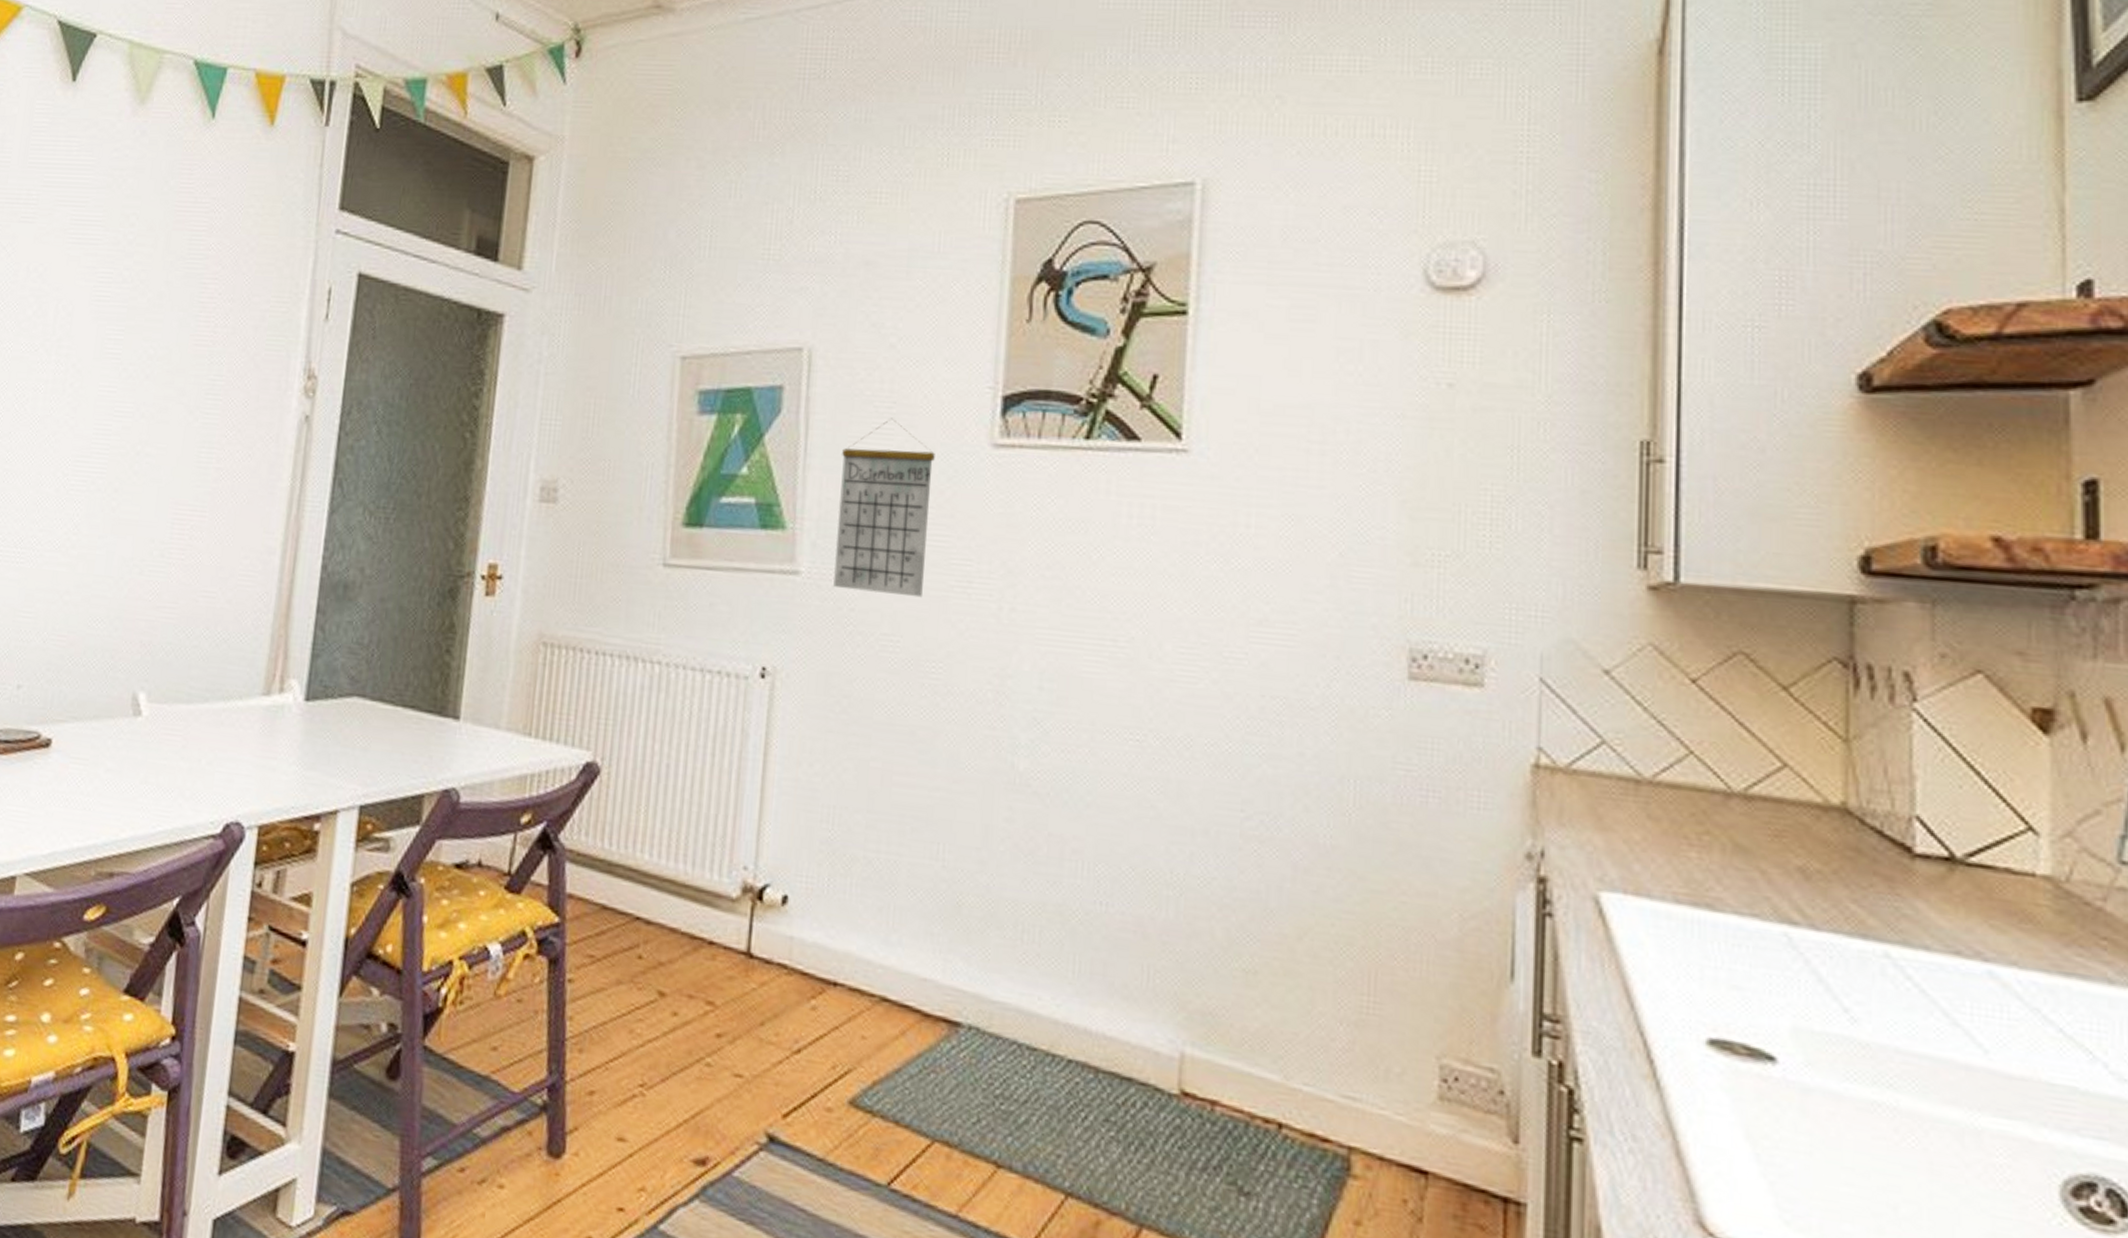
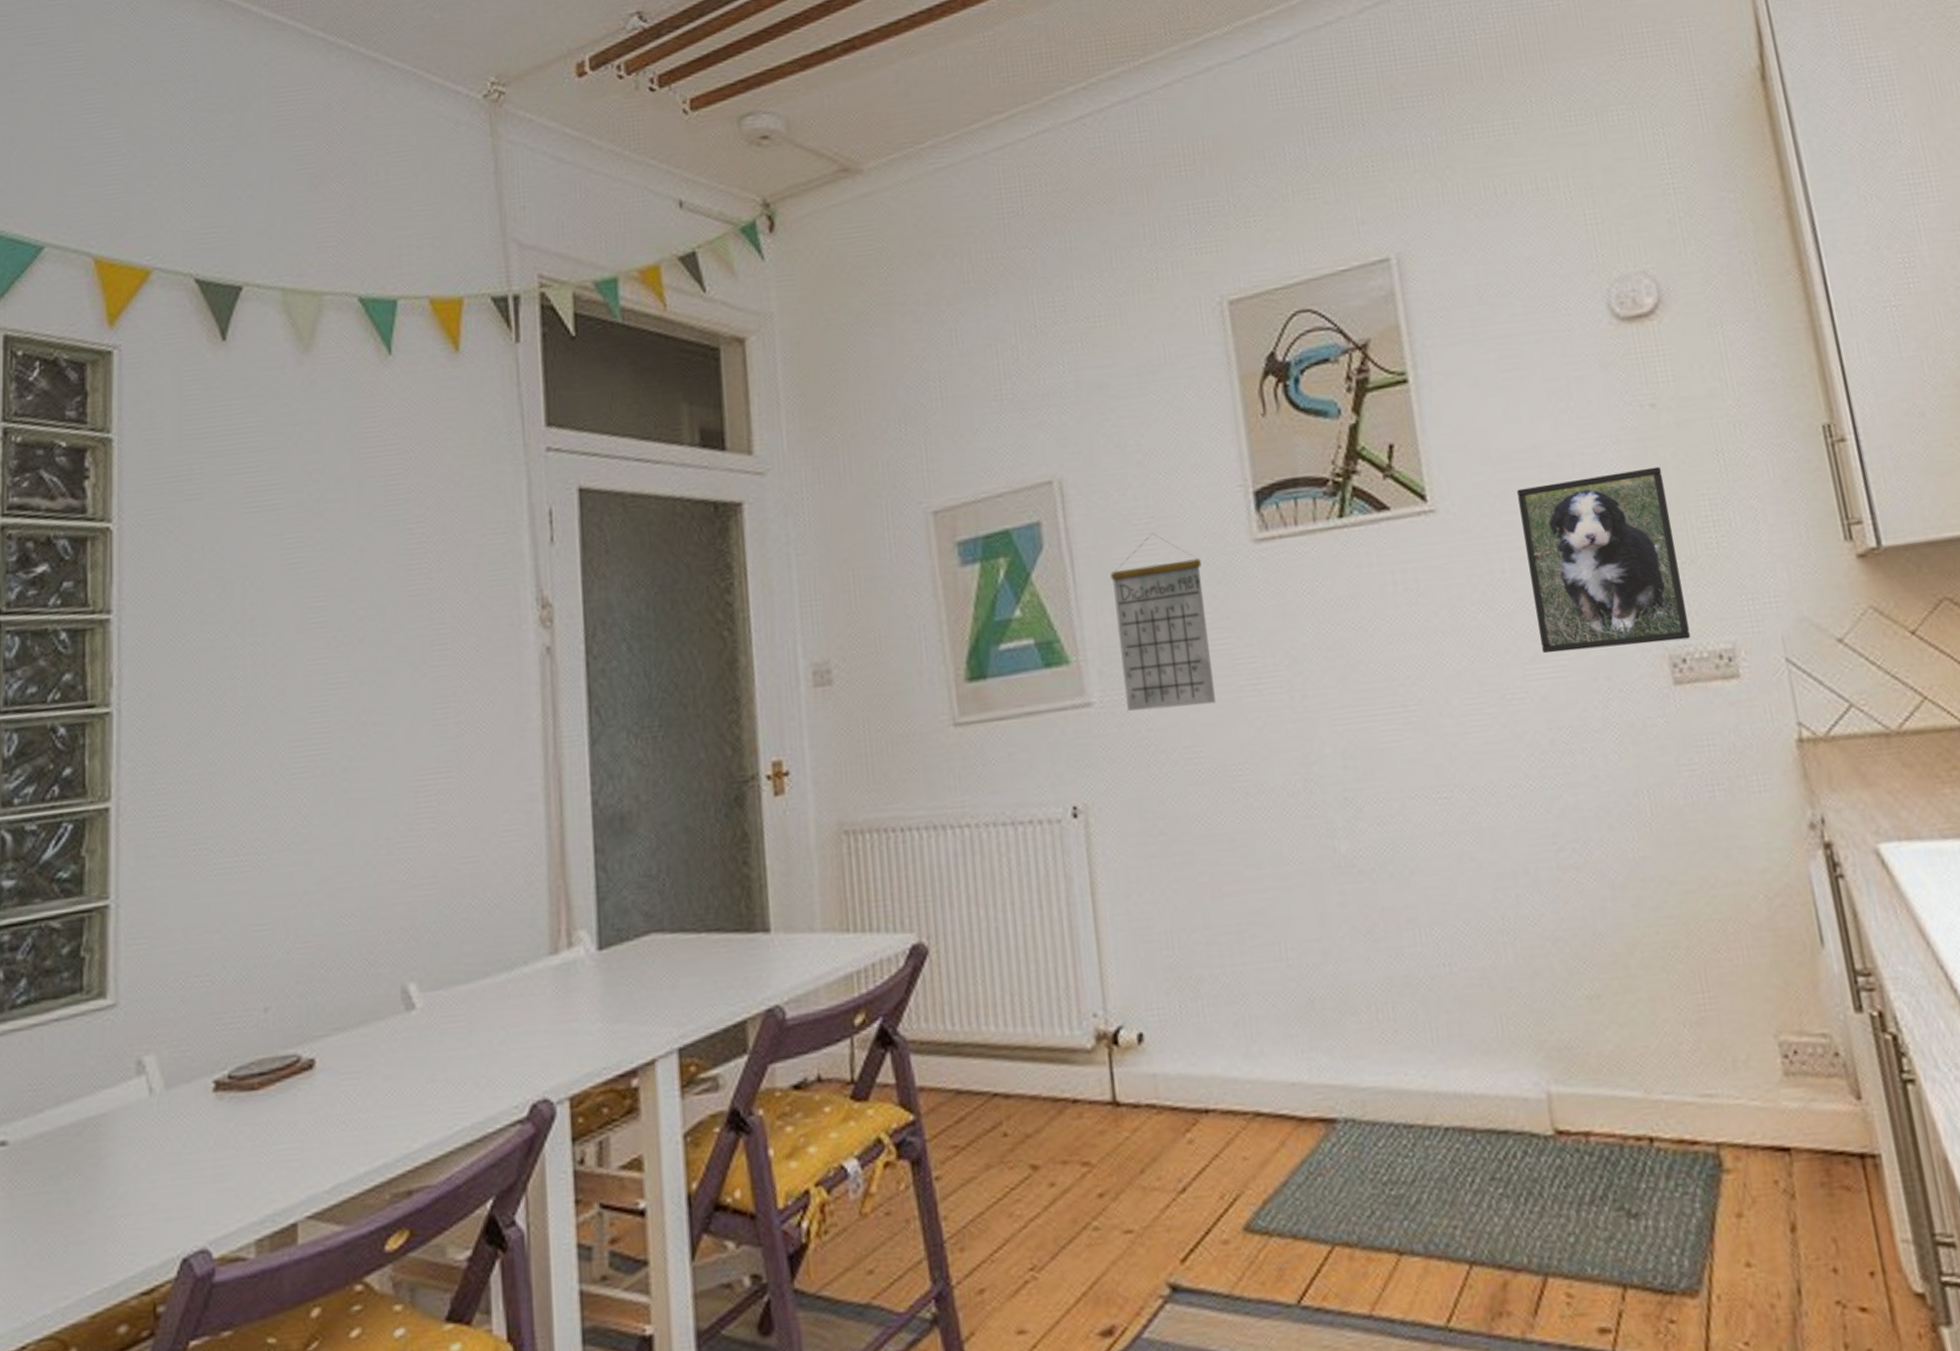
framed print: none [1271,445,1446,636] -> present [1517,466,1692,654]

